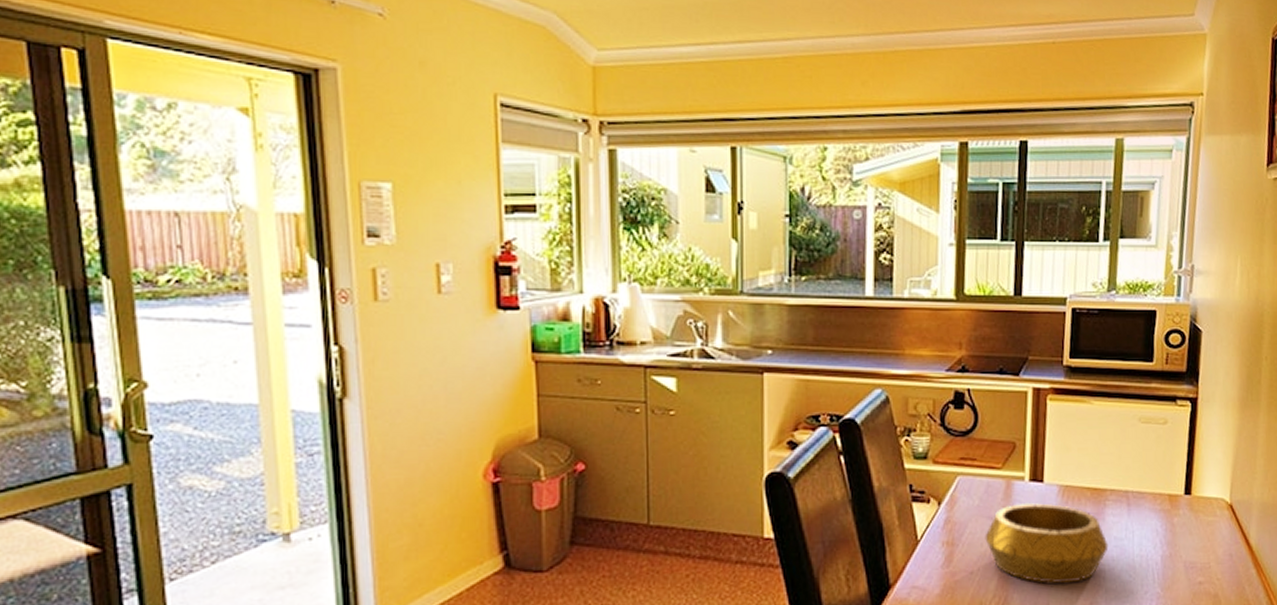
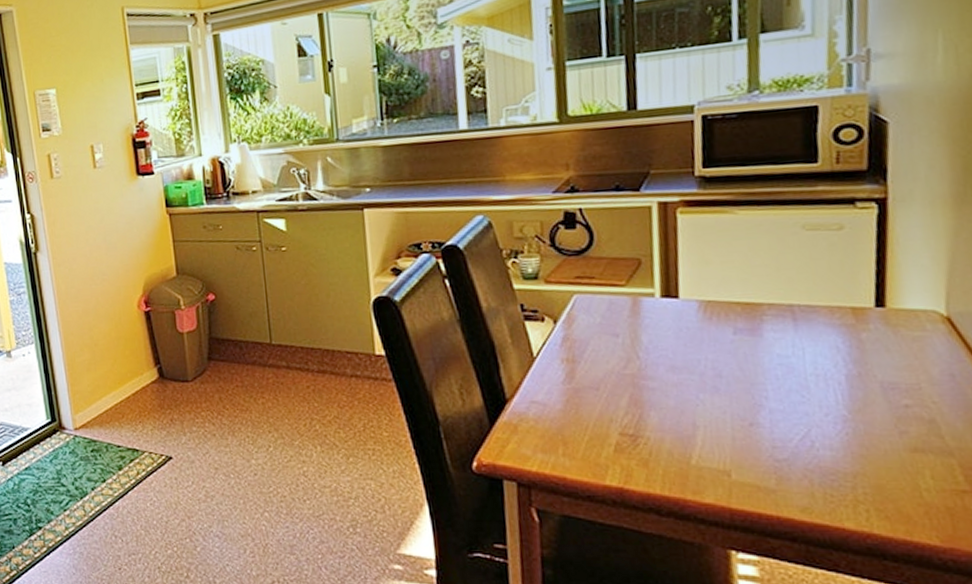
decorative bowl: present [985,502,1109,584] -> none [610,319,770,403]

